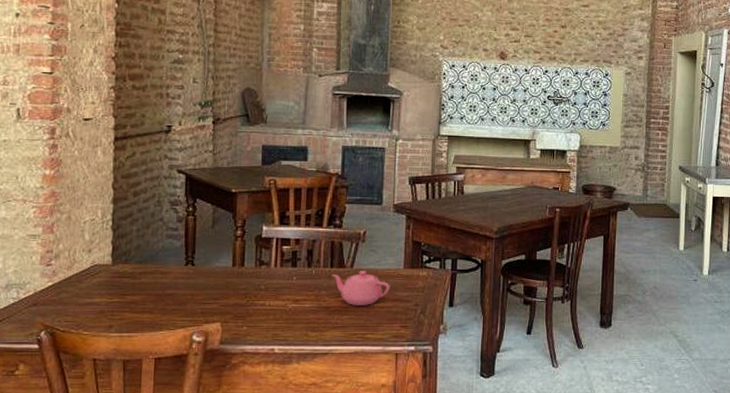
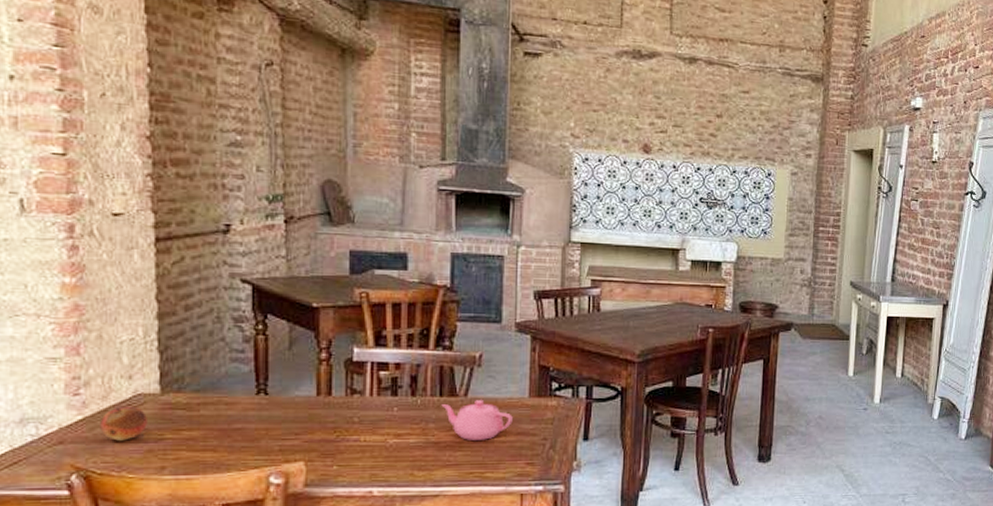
fruit: none [65,274,101,303] -> present [100,406,147,441]

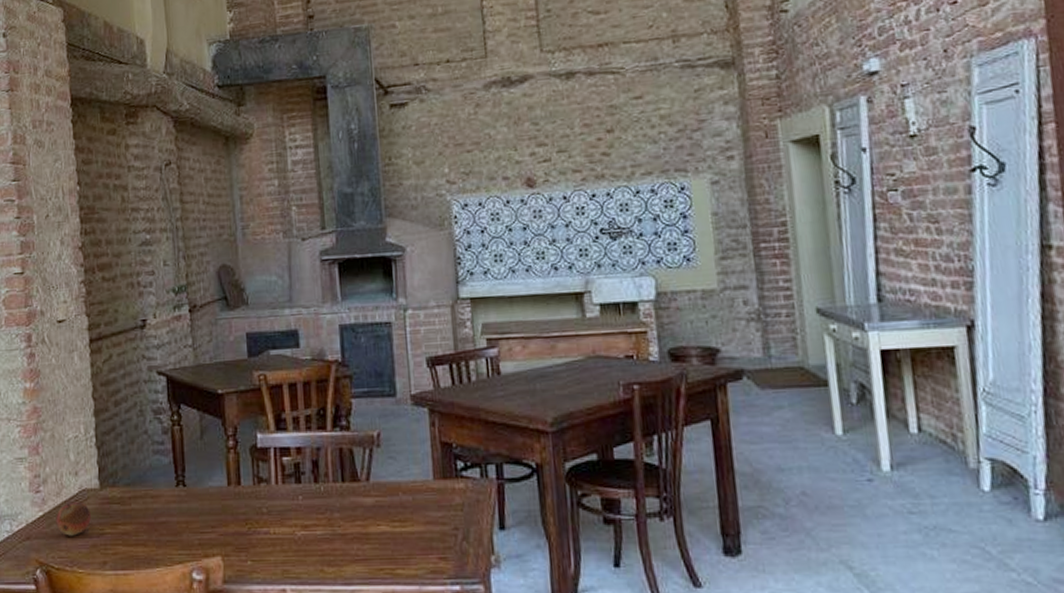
teapot: present [441,400,513,440] -> none [344,485,419,531]

